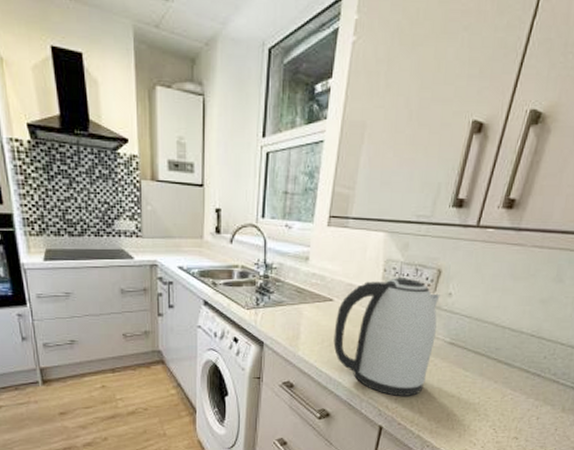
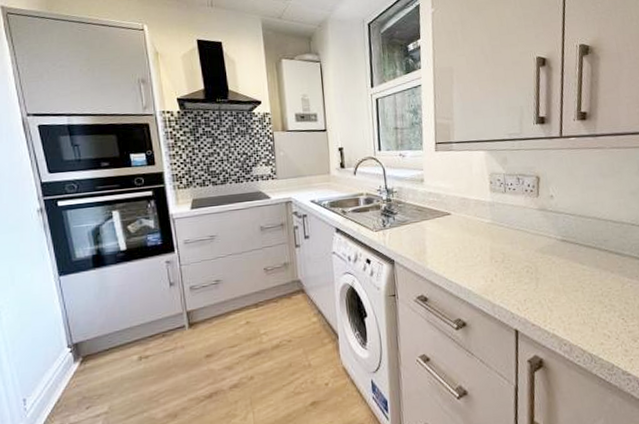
kettle: present [333,278,440,396] -> none [456,187,548,298]

